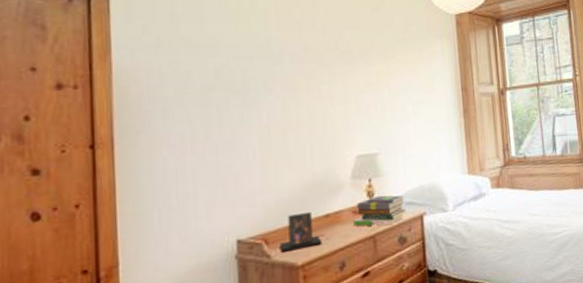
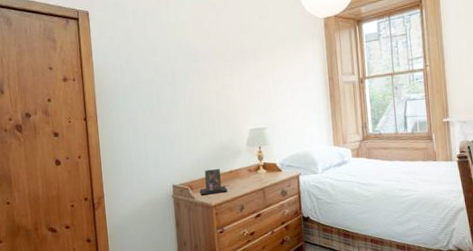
books: present [353,195,407,227] -> none [249,159,287,182]

